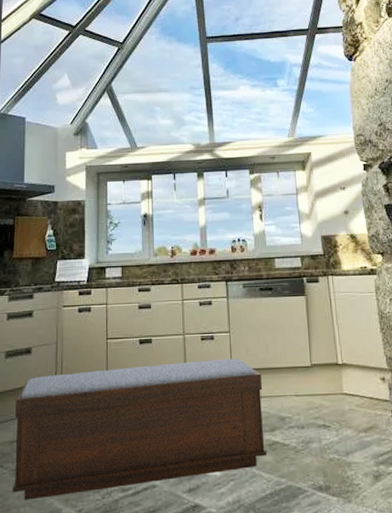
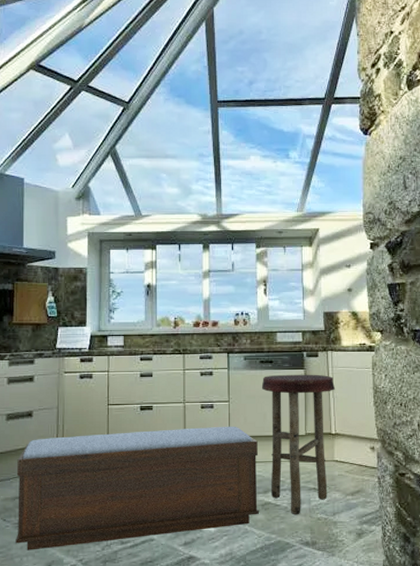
stool: none [262,300,339,455] -> present [261,374,335,514]

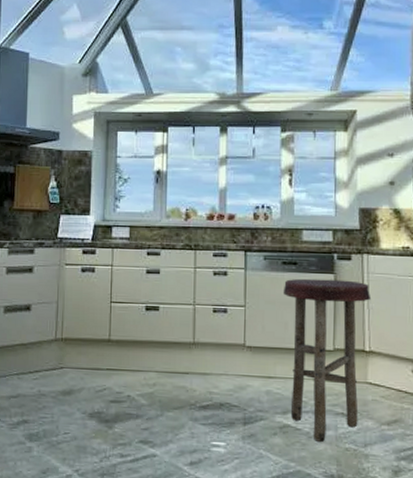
bench: present [16,426,259,550] -> none [10,333,277,455]

